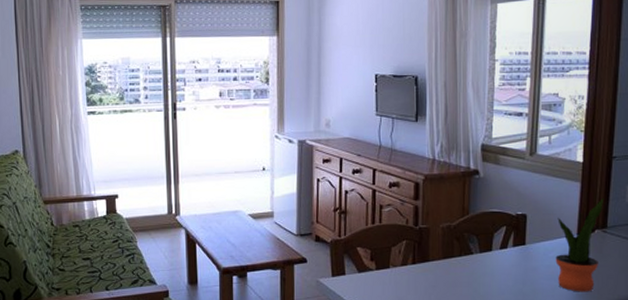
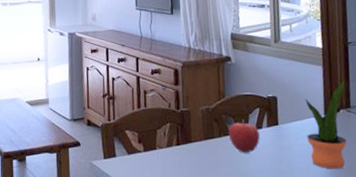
fruit: none [469,238,504,274] -> present [228,120,260,153]

